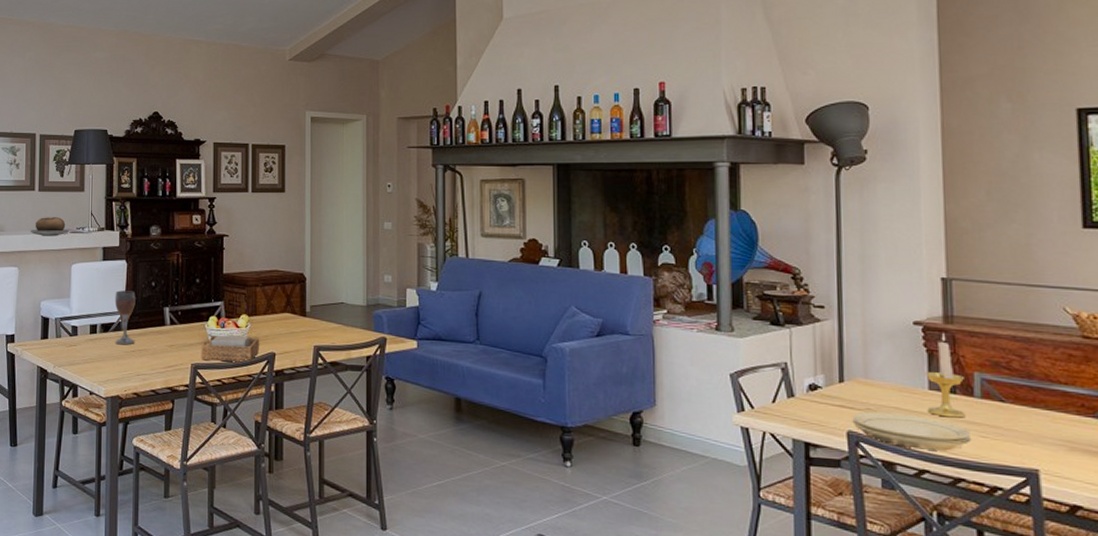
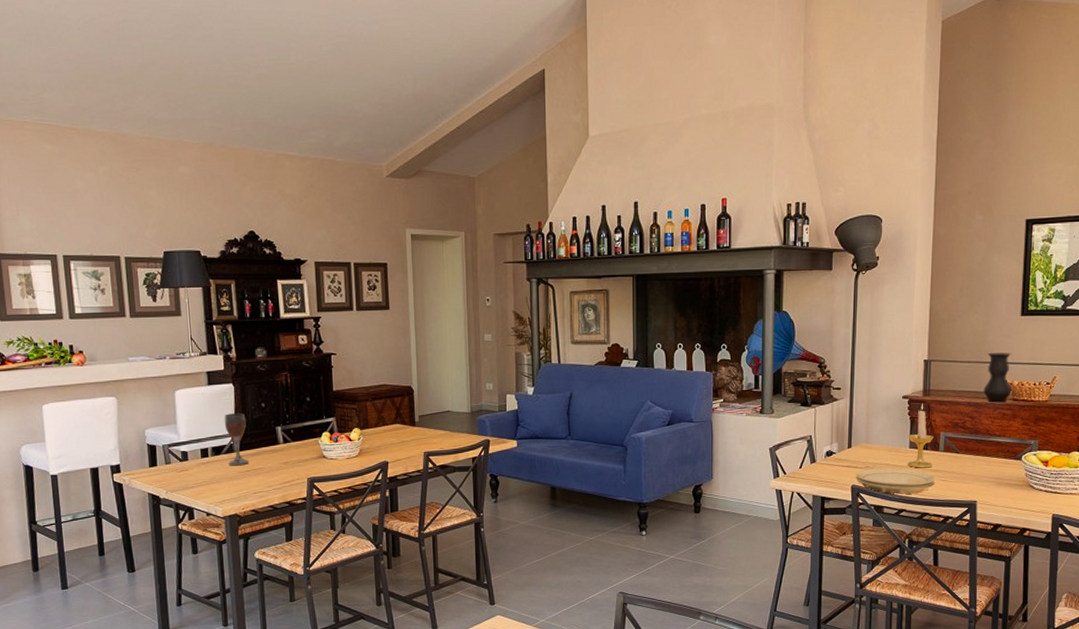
bread: present [30,217,70,236] -> none [125,343,170,364]
napkin holder: present [201,335,260,363] -> none [316,448,373,474]
vase: none [1034,274,1079,340] -> present [983,353,1012,403]

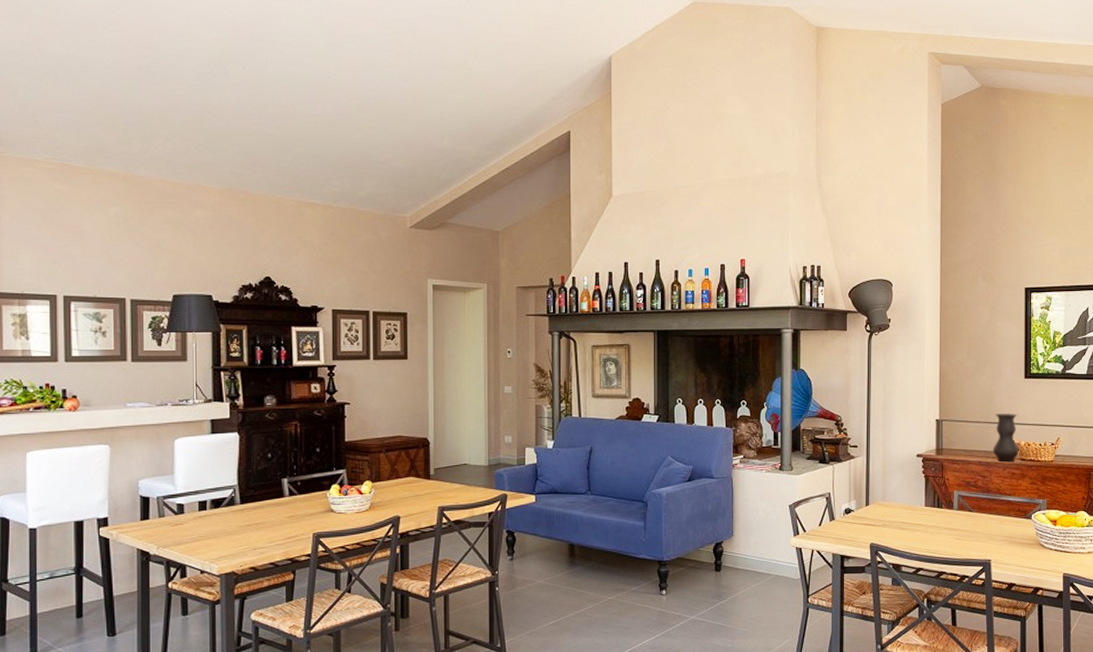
cup: present [224,413,249,466] -> none [226,464,250,520]
plate: present [855,468,935,494] -> none [874,526,951,553]
candlestick: present [907,403,934,468] -> none [923,461,947,527]

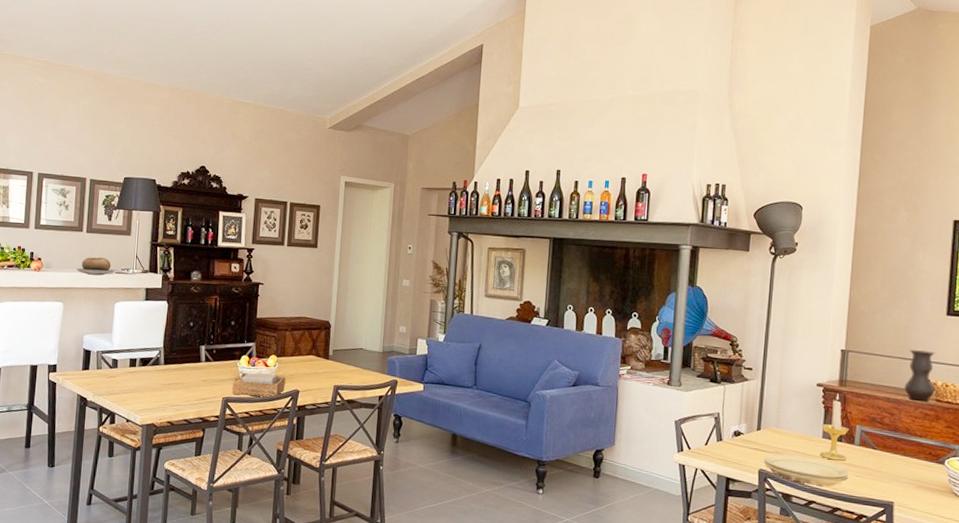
bread: none [123,389,172,410] -> present [76,257,115,276]
napkin holder: none [323,502,385,529] -> present [231,372,286,398]
plate: none [874,526,951,553] -> present [763,454,849,487]
candlestick: none [923,461,947,527] -> present [819,393,849,461]

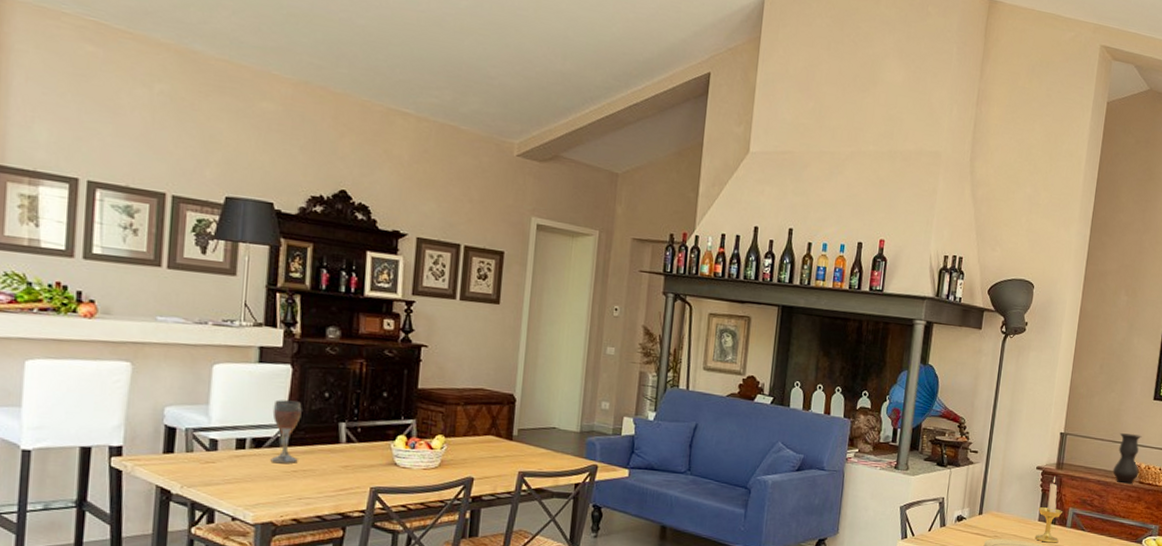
bread: present [76,257,115,276] -> none [152,302,213,328]
cup: none [153,328,175,378] -> present [270,400,302,464]
napkin holder: present [231,372,286,398] -> none [383,456,457,488]

